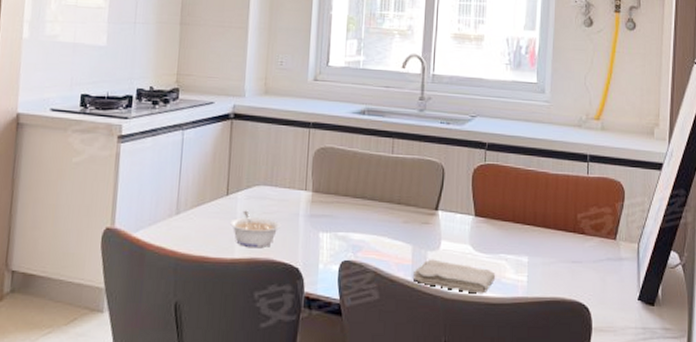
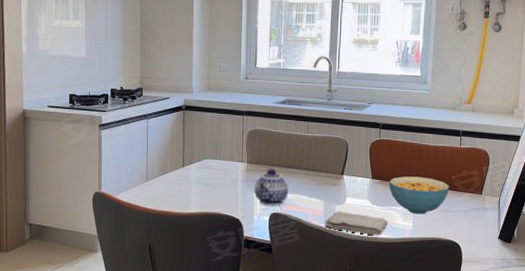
legume: present [230,210,282,247] -> none [186,177,225,204]
teapot: none [321,199,366,252] -> present [255,168,289,206]
cereal bowl: none [496,213,575,266] -> present [388,176,450,215]

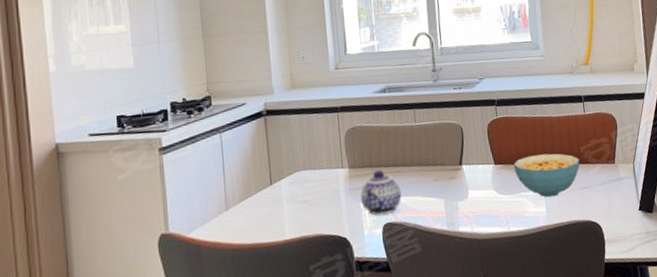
washcloth: present [325,211,389,236] -> none [448,207,520,231]

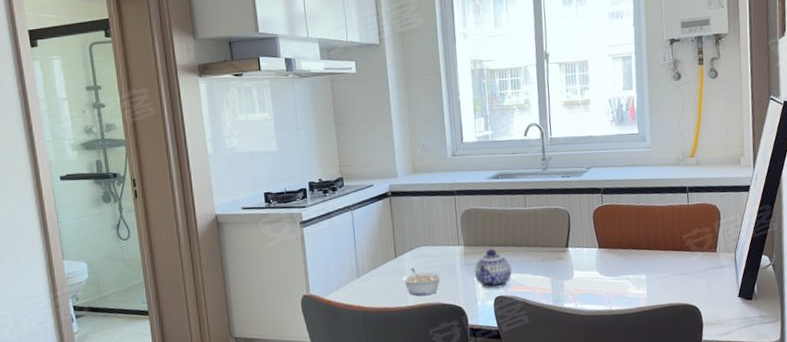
legume: none [278,195,325,228] -> present [402,267,443,296]
cereal bowl: present [513,153,580,197] -> none [617,240,682,281]

